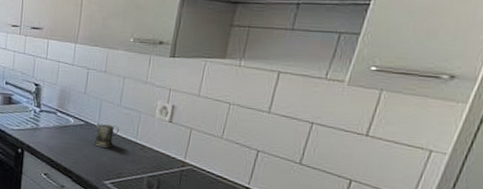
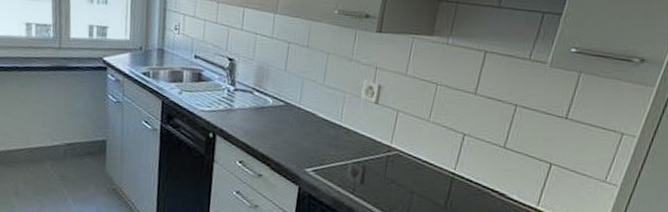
mug: present [92,123,120,148] -> none [293,104,323,132]

